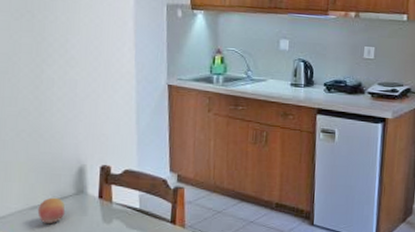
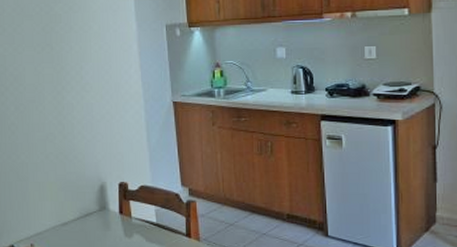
fruit: present [37,197,66,223] -> none [68,214,92,238]

